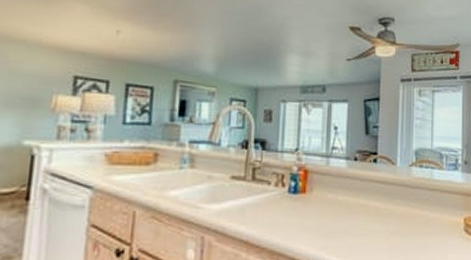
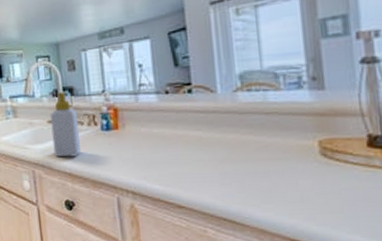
soap bottle: none [231,144,266,222] -> present [50,92,82,157]

